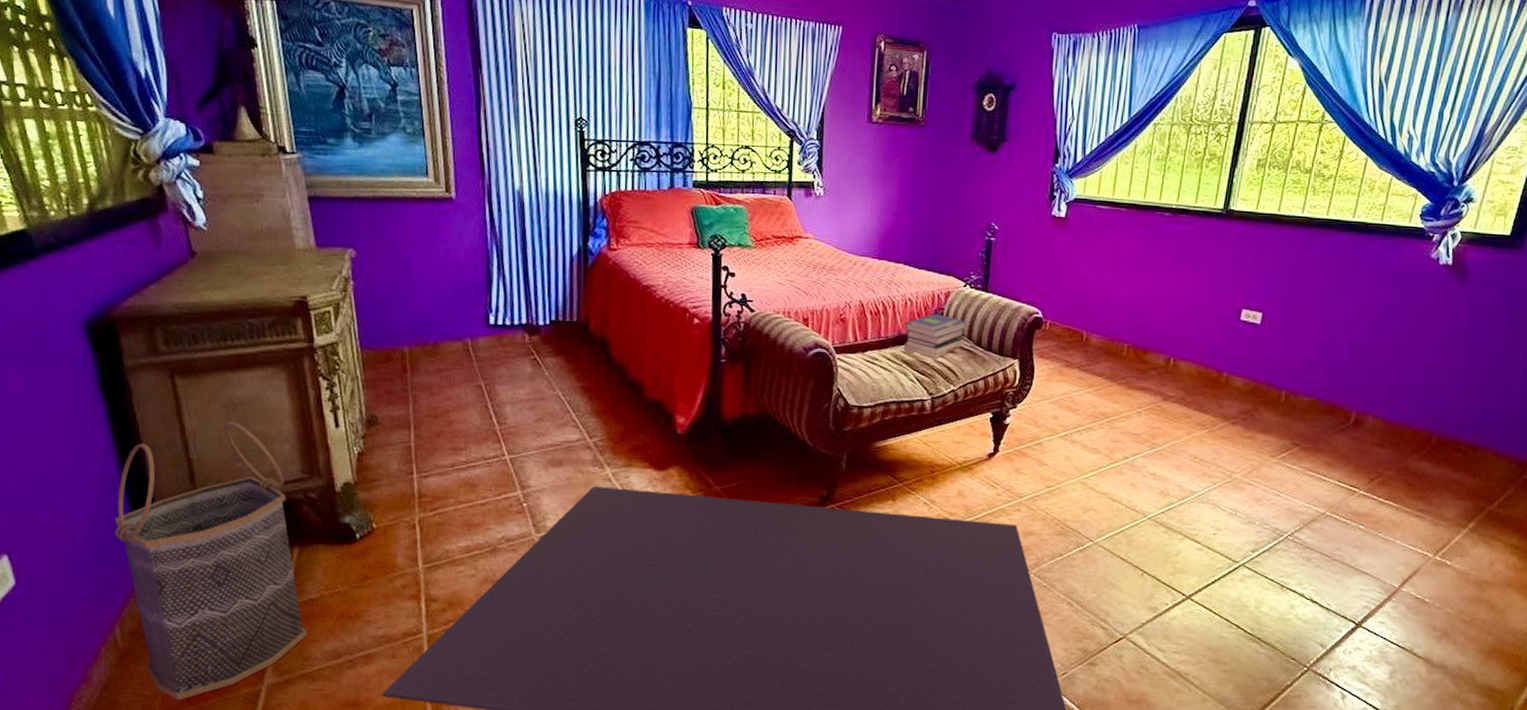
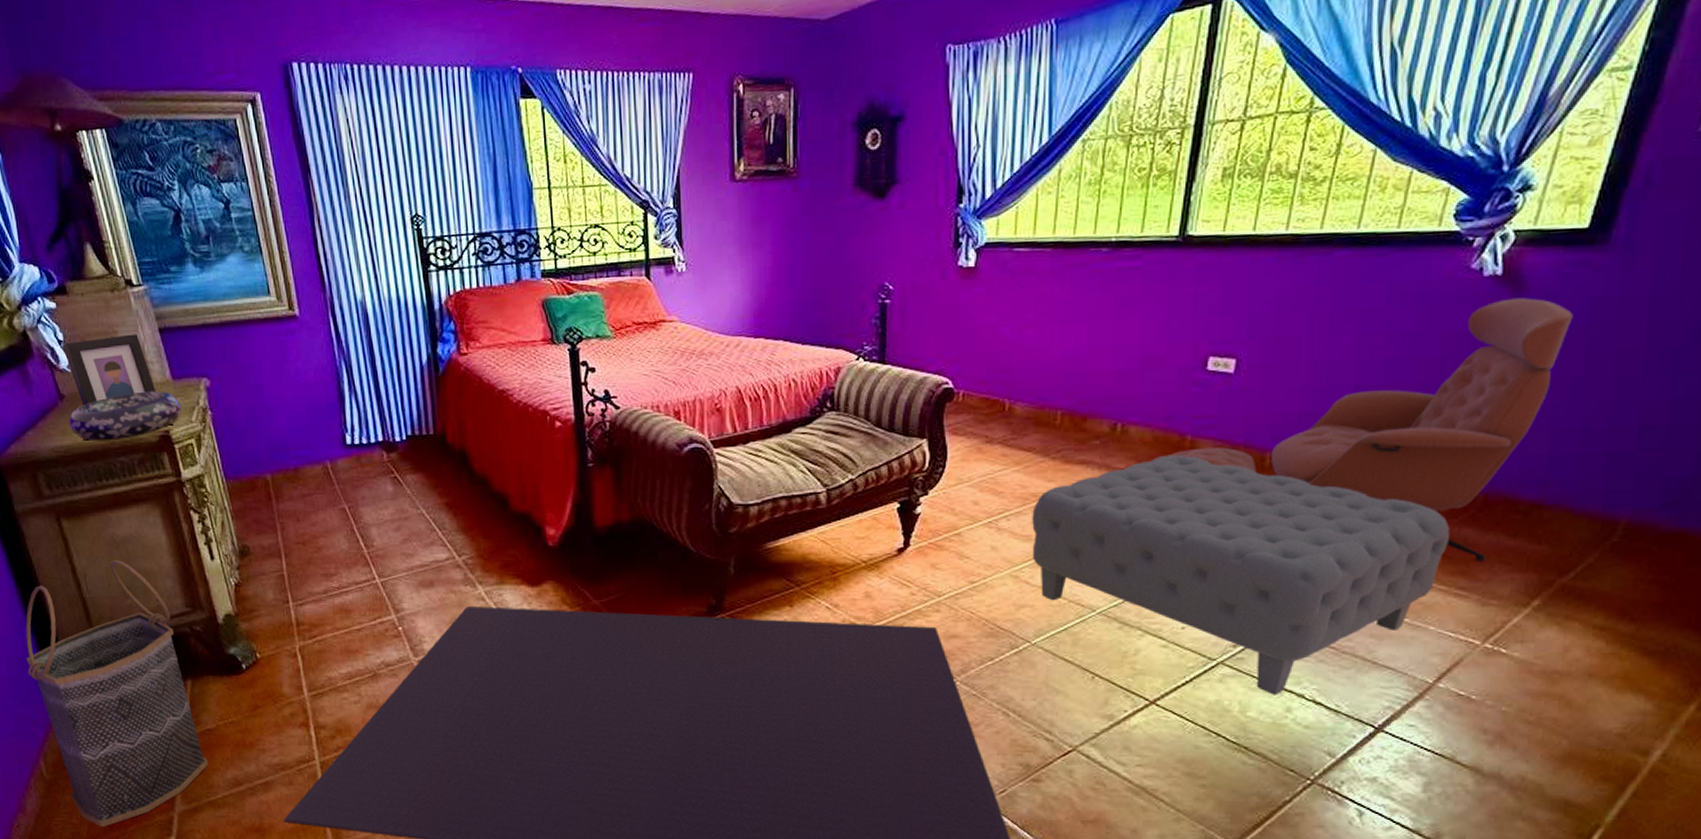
decorative bowl: none [198,256,323,302] -> present [69,390,182,442]
picture frame: none [200,199,297,265] -> present [62,334,155,406]
books: present [903,314,966,358] -> none [790,394,862,445]
ottoman: none [1098,387,1412,594] -> present [1032,454,1449,695]
armchair: none [1209,283,1499,490] -> present [1169,297,1573,562]

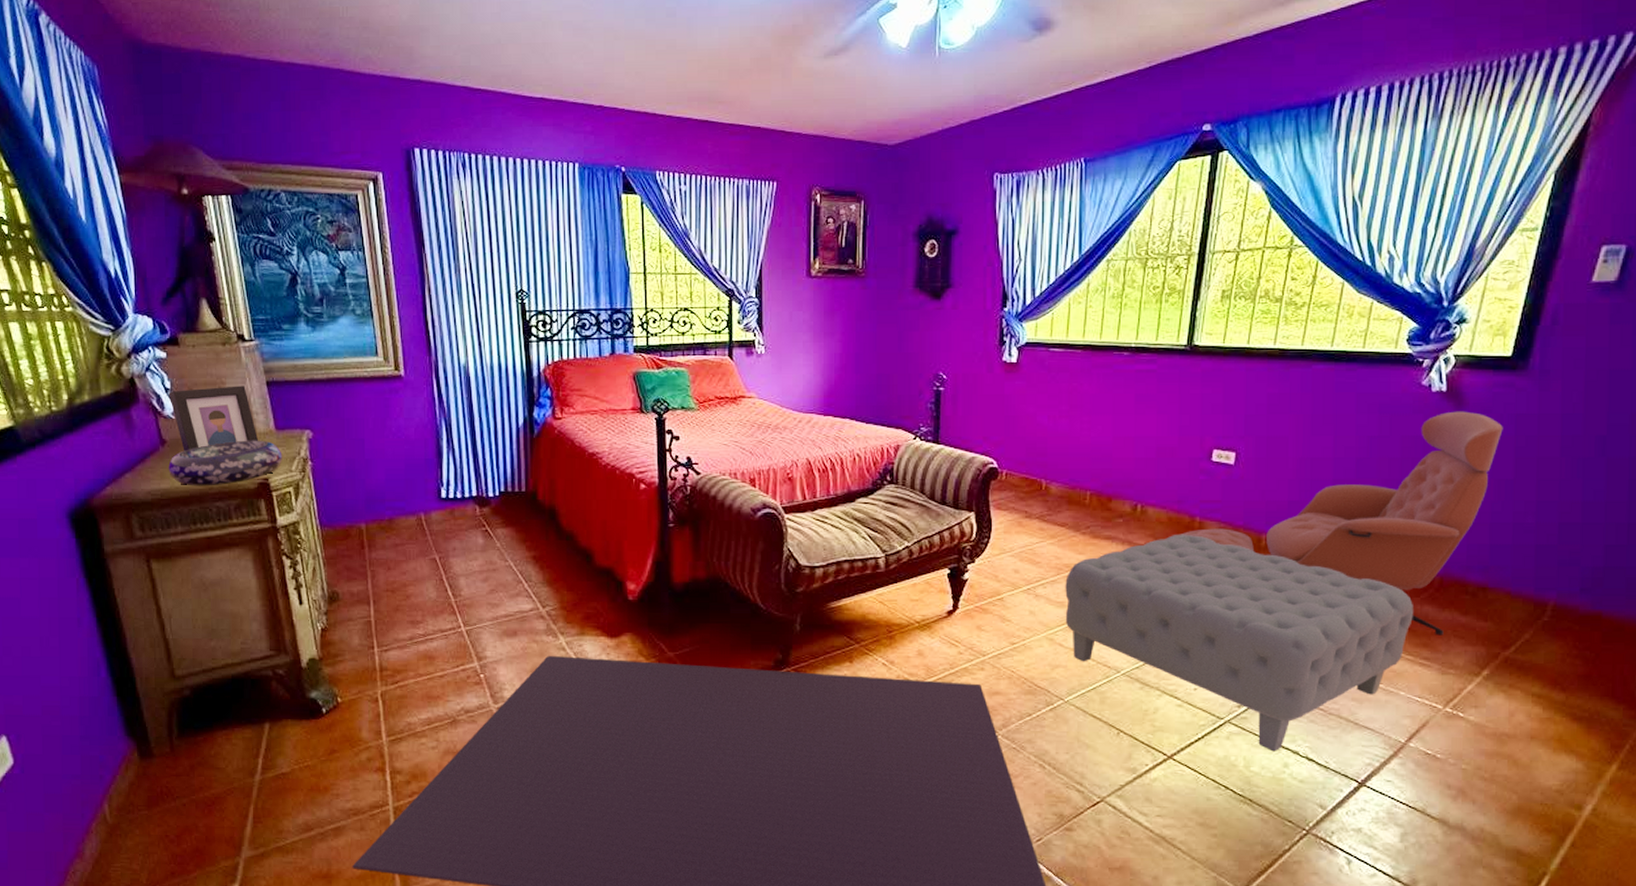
basket: present [25,559,209,828] -> none [100,601,281,874]

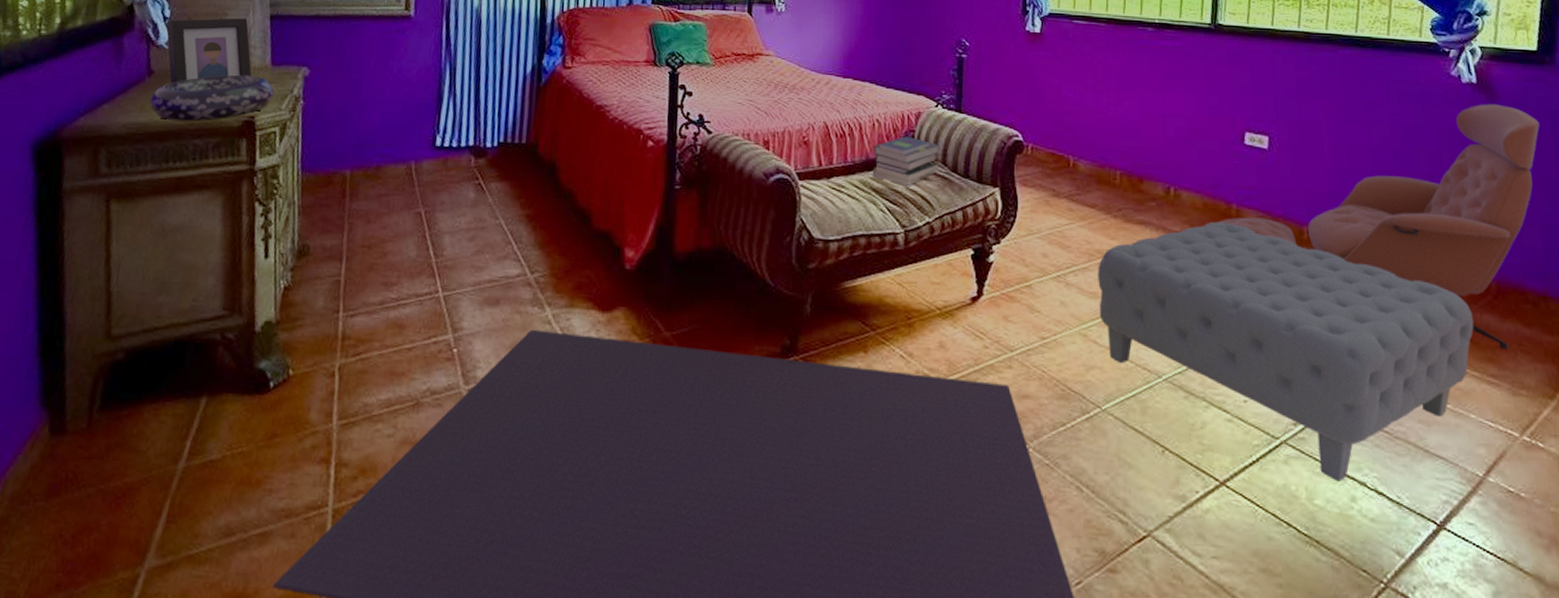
books: none [854,468,917,514] -> present [872,136,939,186]

